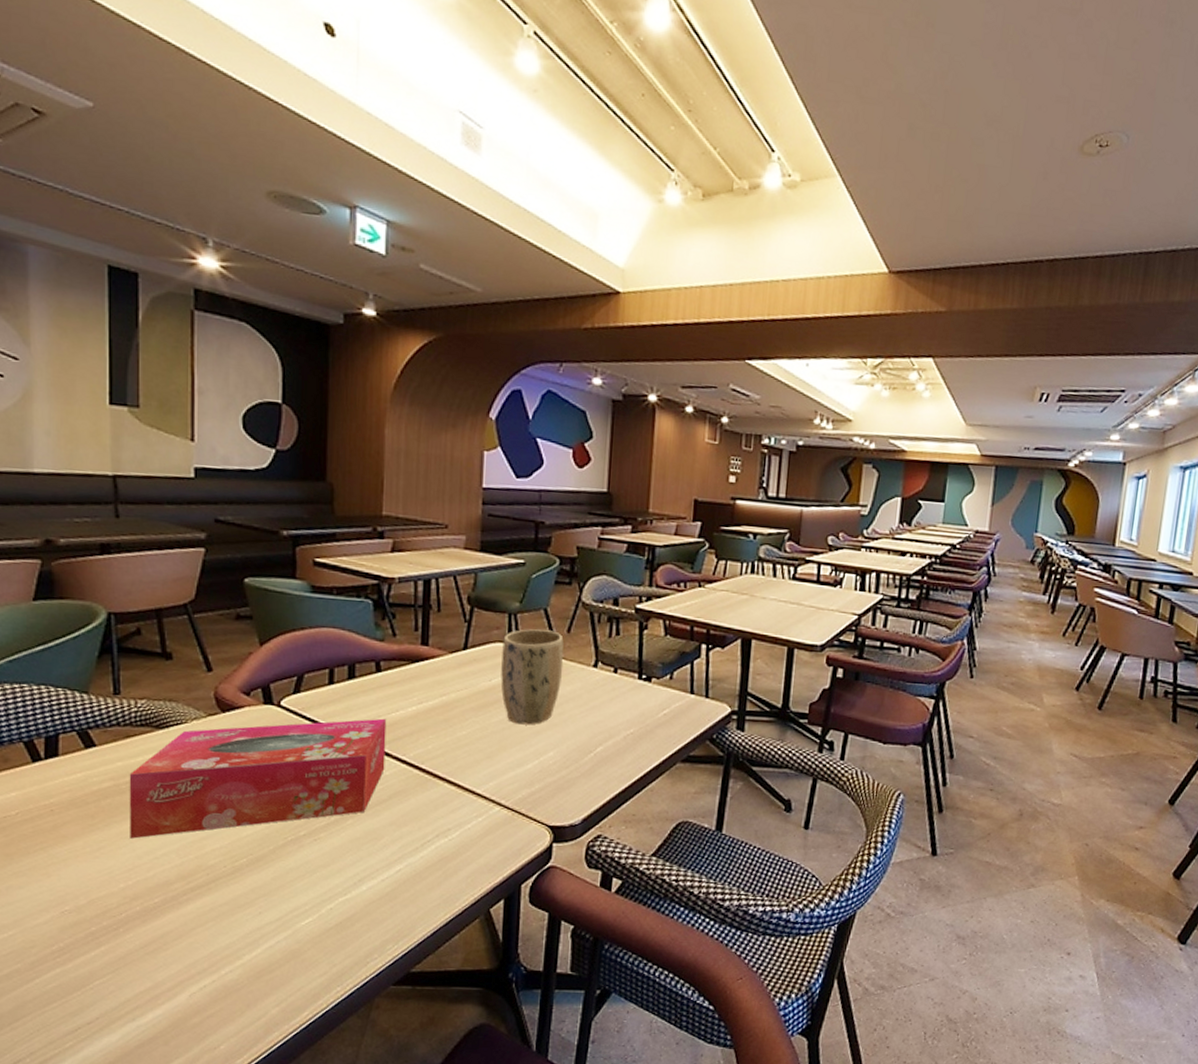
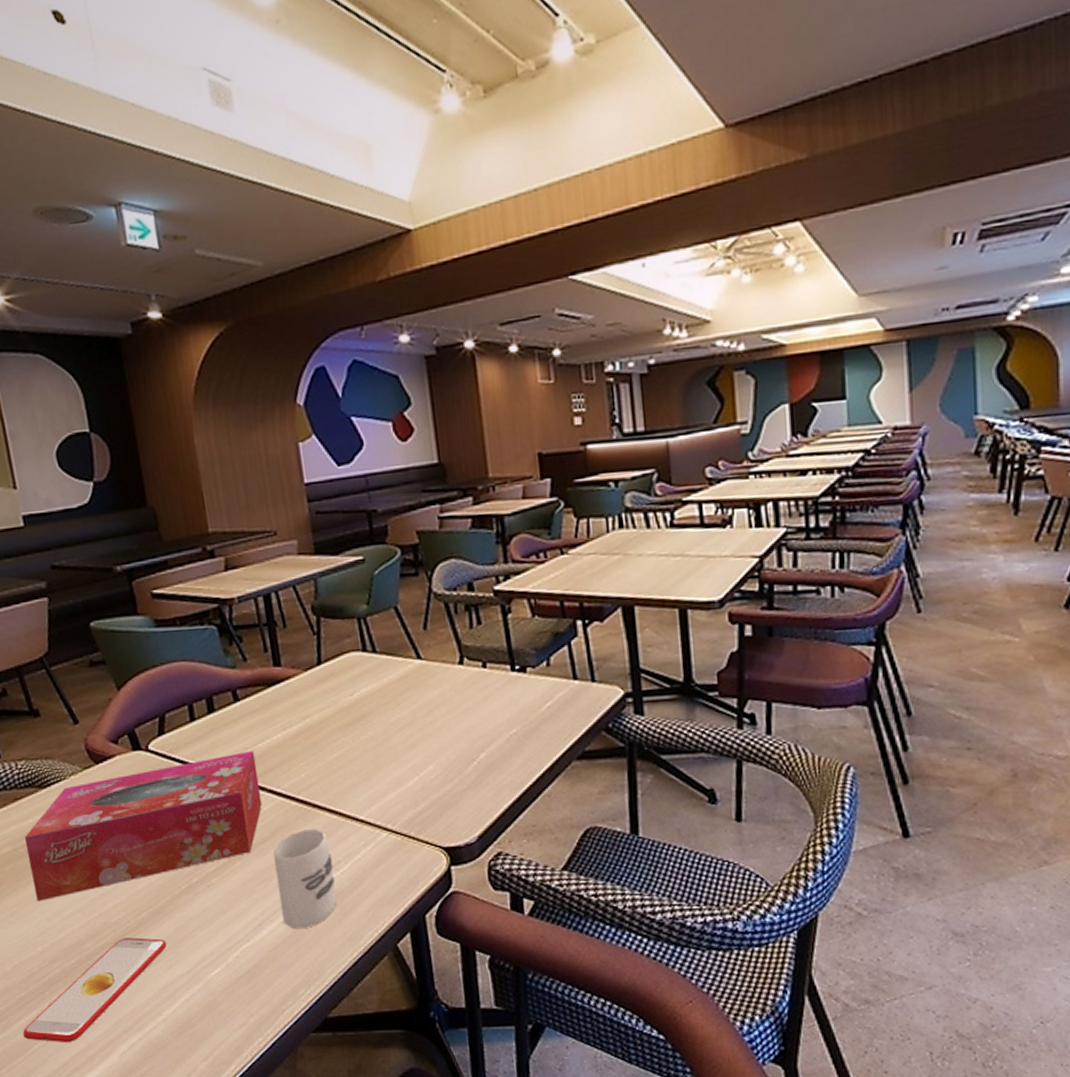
smartphone: none [85,882,261,981] -> present [22,937,167,1043]
cup: none [383,797,443,887] -> present [273,829,337,928]
plant pot: present [501,629,564,725] -> none [357,630,428,739]

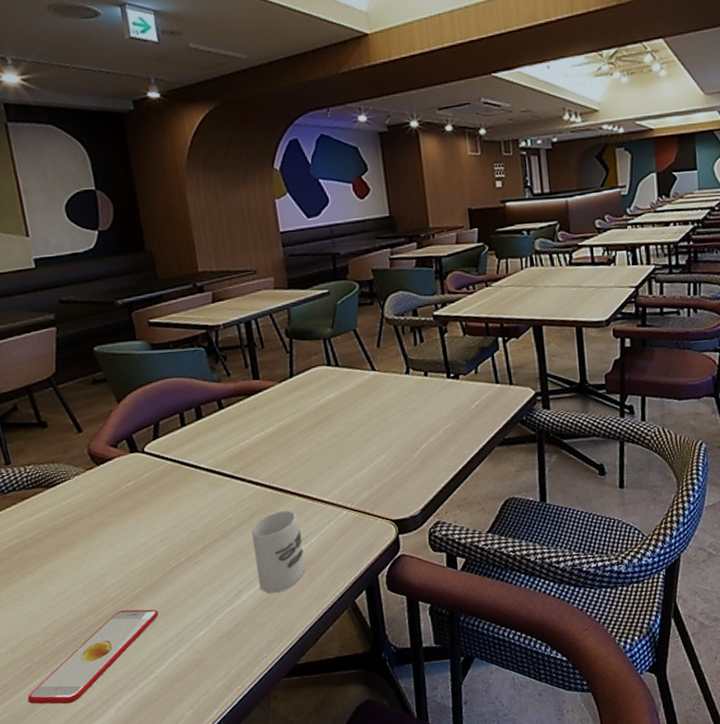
tissue box: present [24,750,263,901] -> none [31,449,243,585]

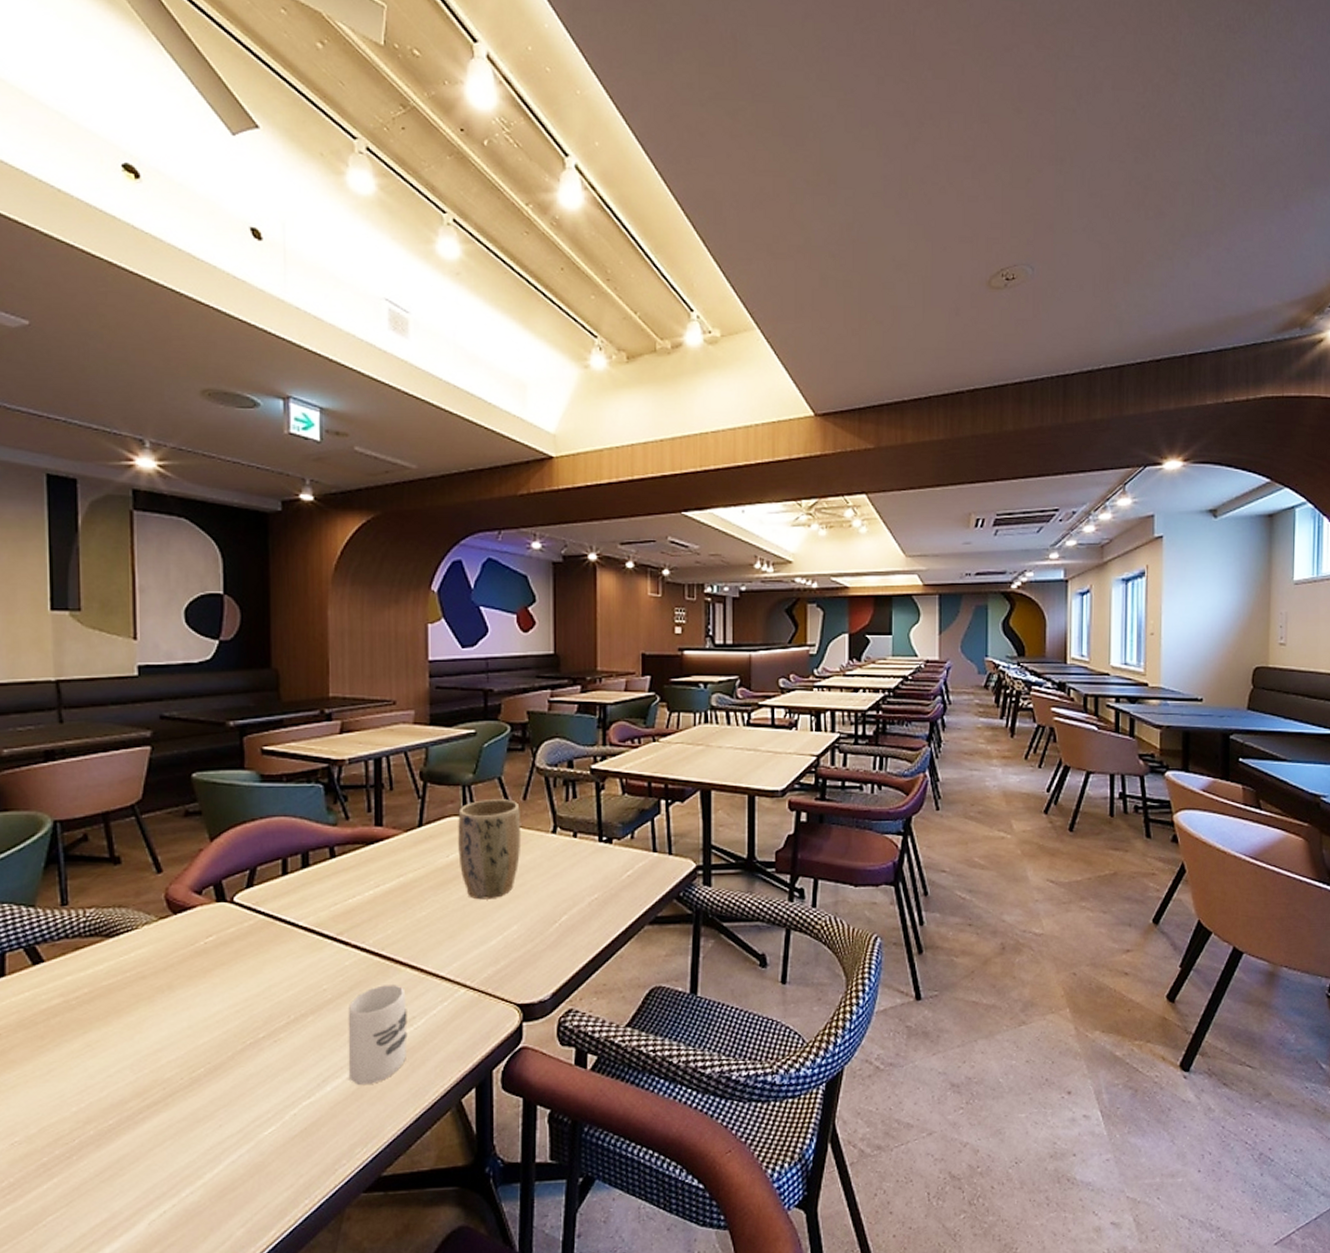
smartphone: present [27,609,159,704] -> none [37,1095,221,1213]
plant pot: none [322,348,380,436] -> present [458,799,522,900]

